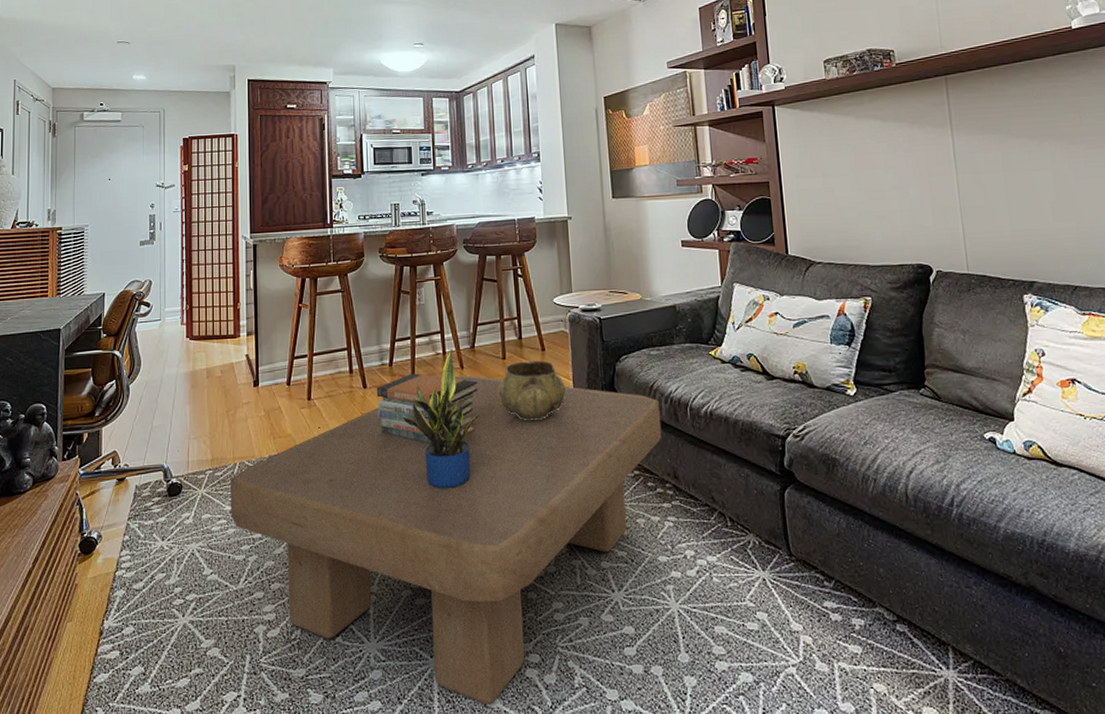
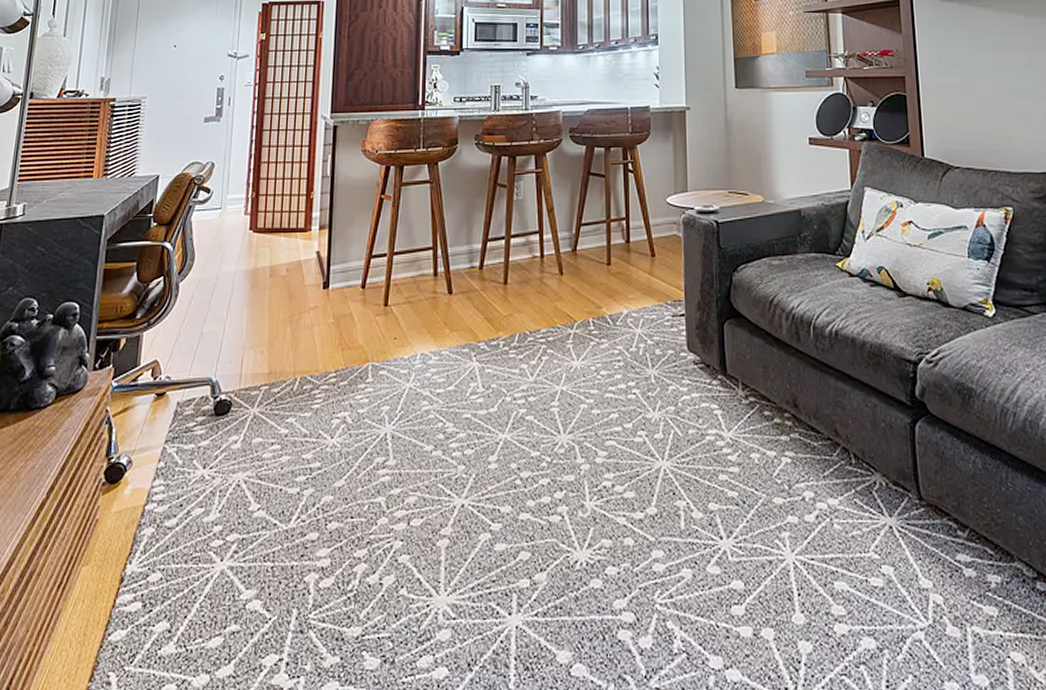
coffee table: present [230,375,662,705] -> none [286,282,782,673]
book stack: present [376,373,478,444] -> none [462,278,578,361]
potted plant: present [403,348,479,489] -> none [492,251,578,414]
decorative bowl: present [498,360,566,421] -> none [601,268,676,337]

